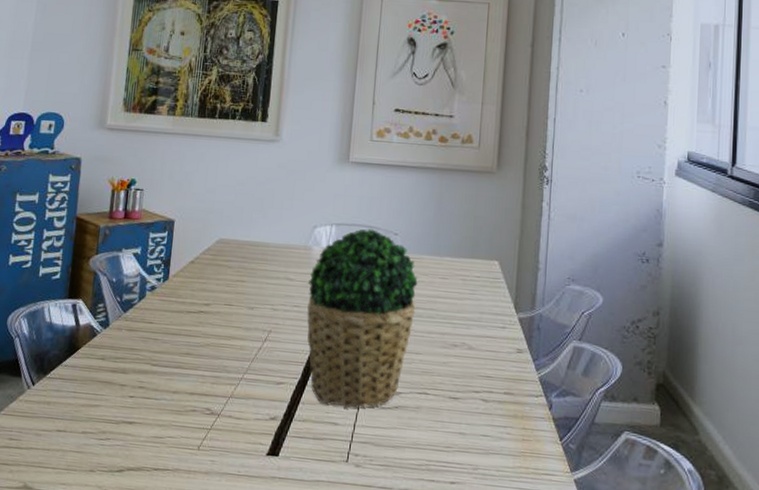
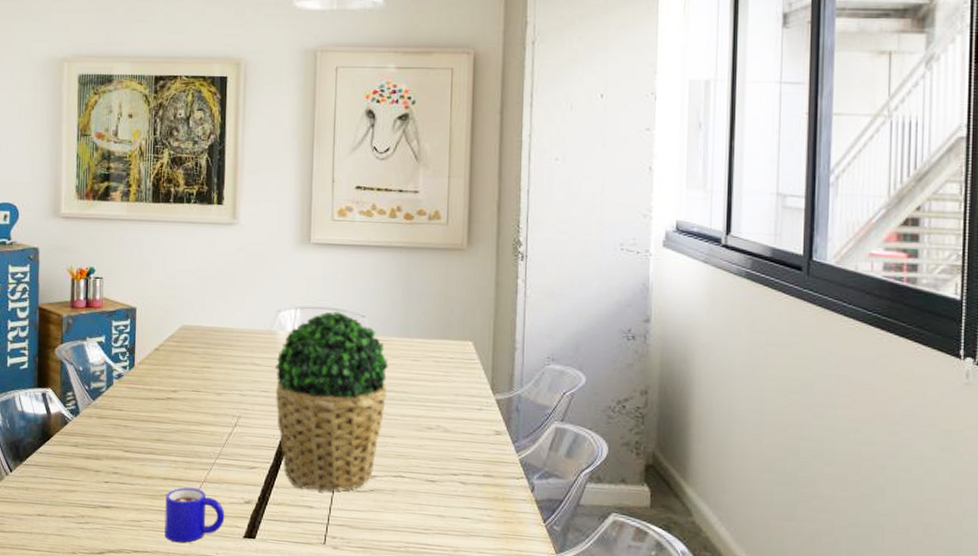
mug: none [186,403,250,461] -> present [164,487,225,543]

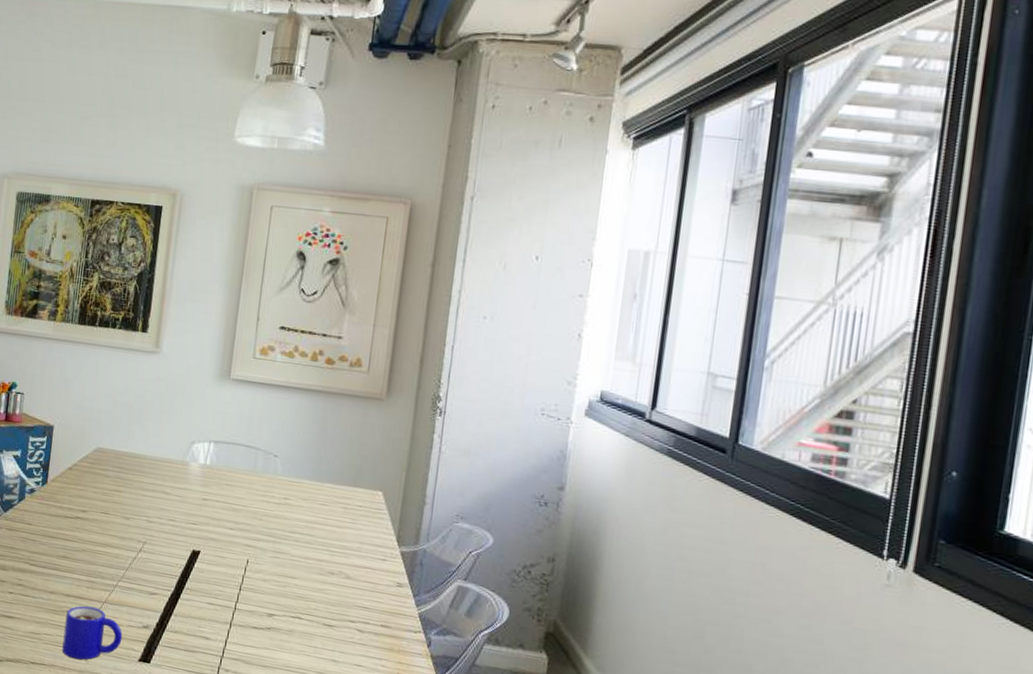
potted plant: present [274,312,388,491] -> none [181,448,297,625]

